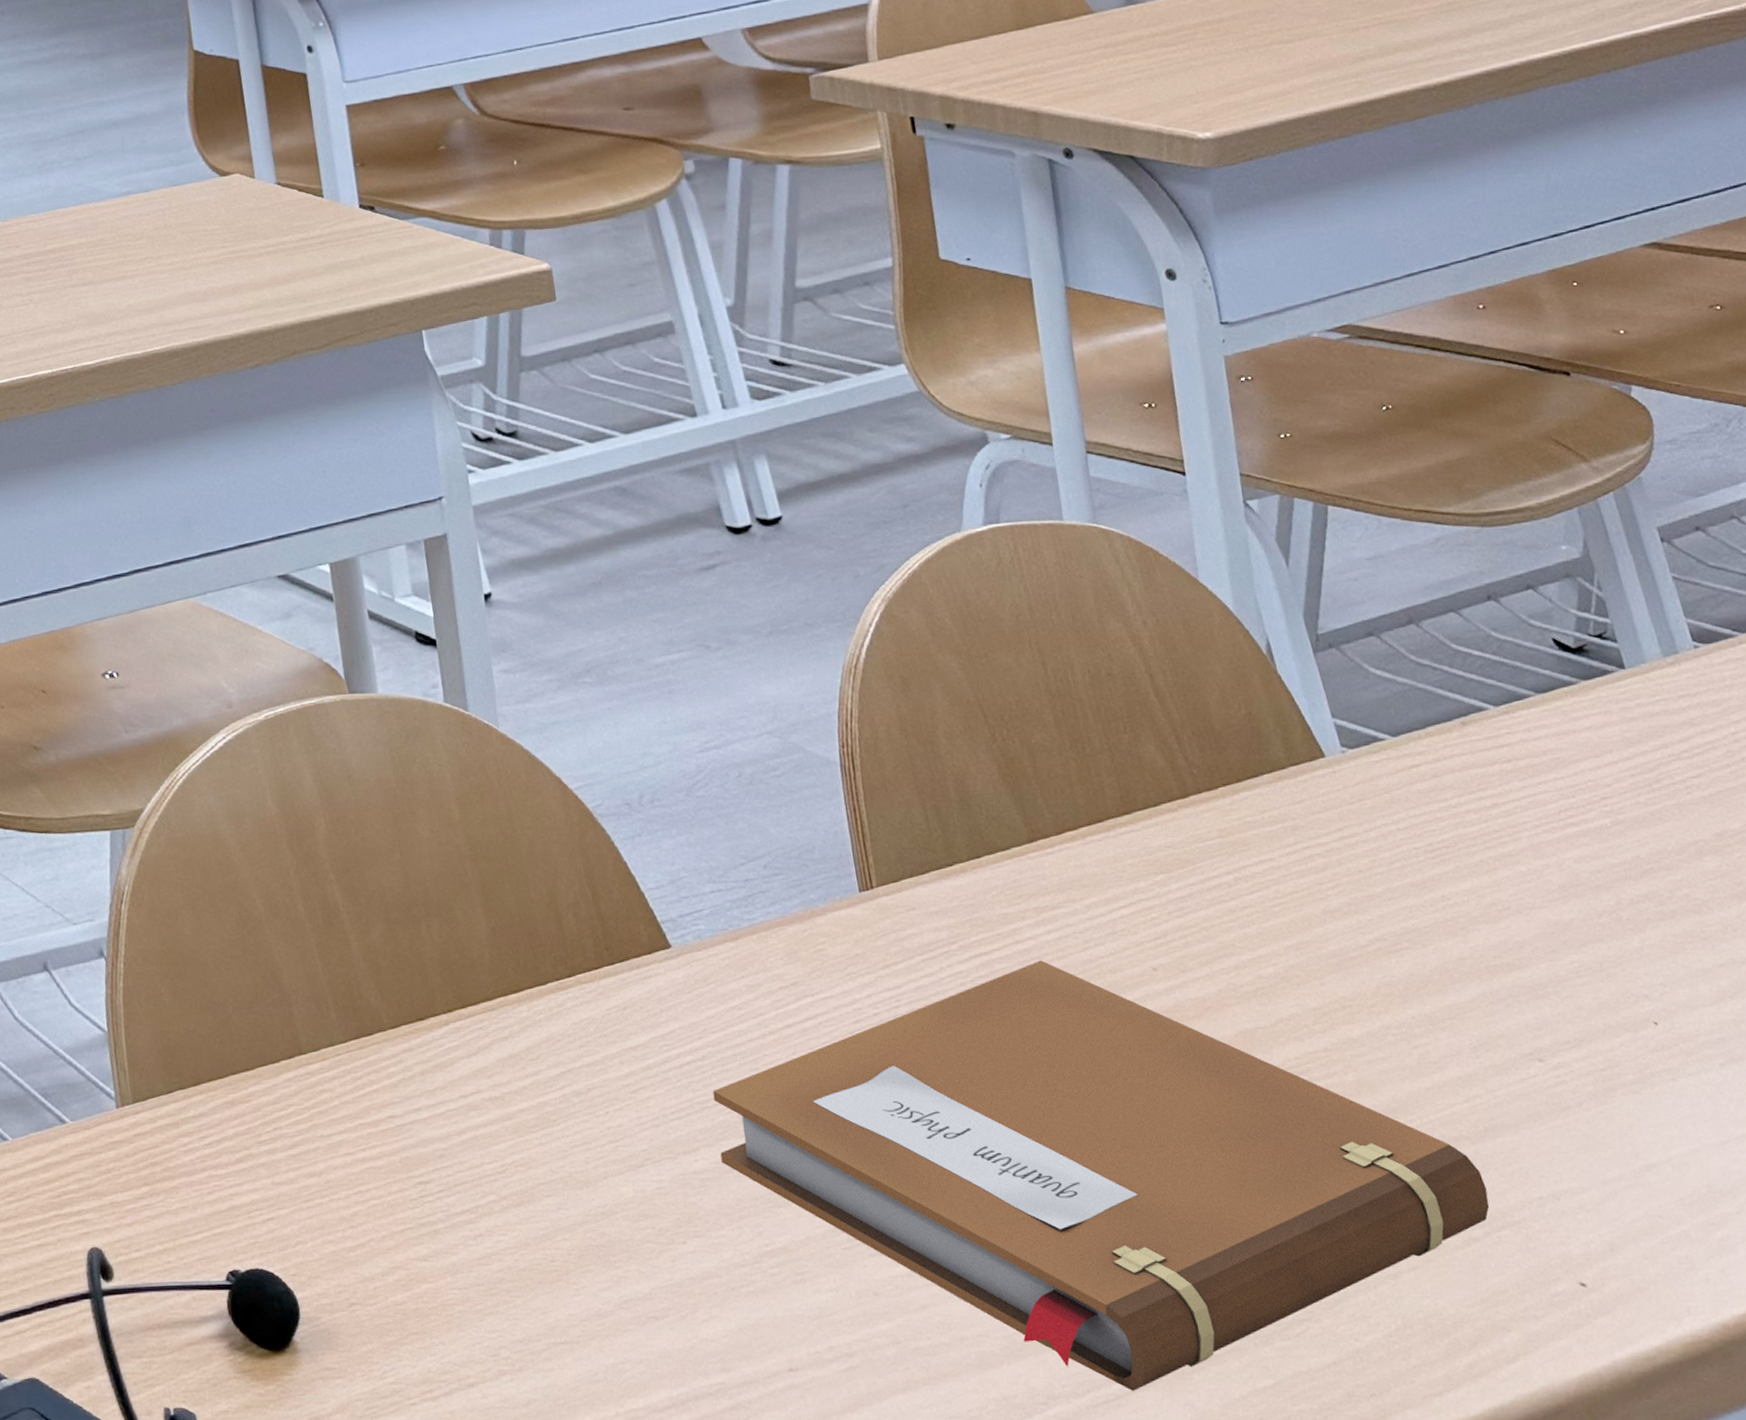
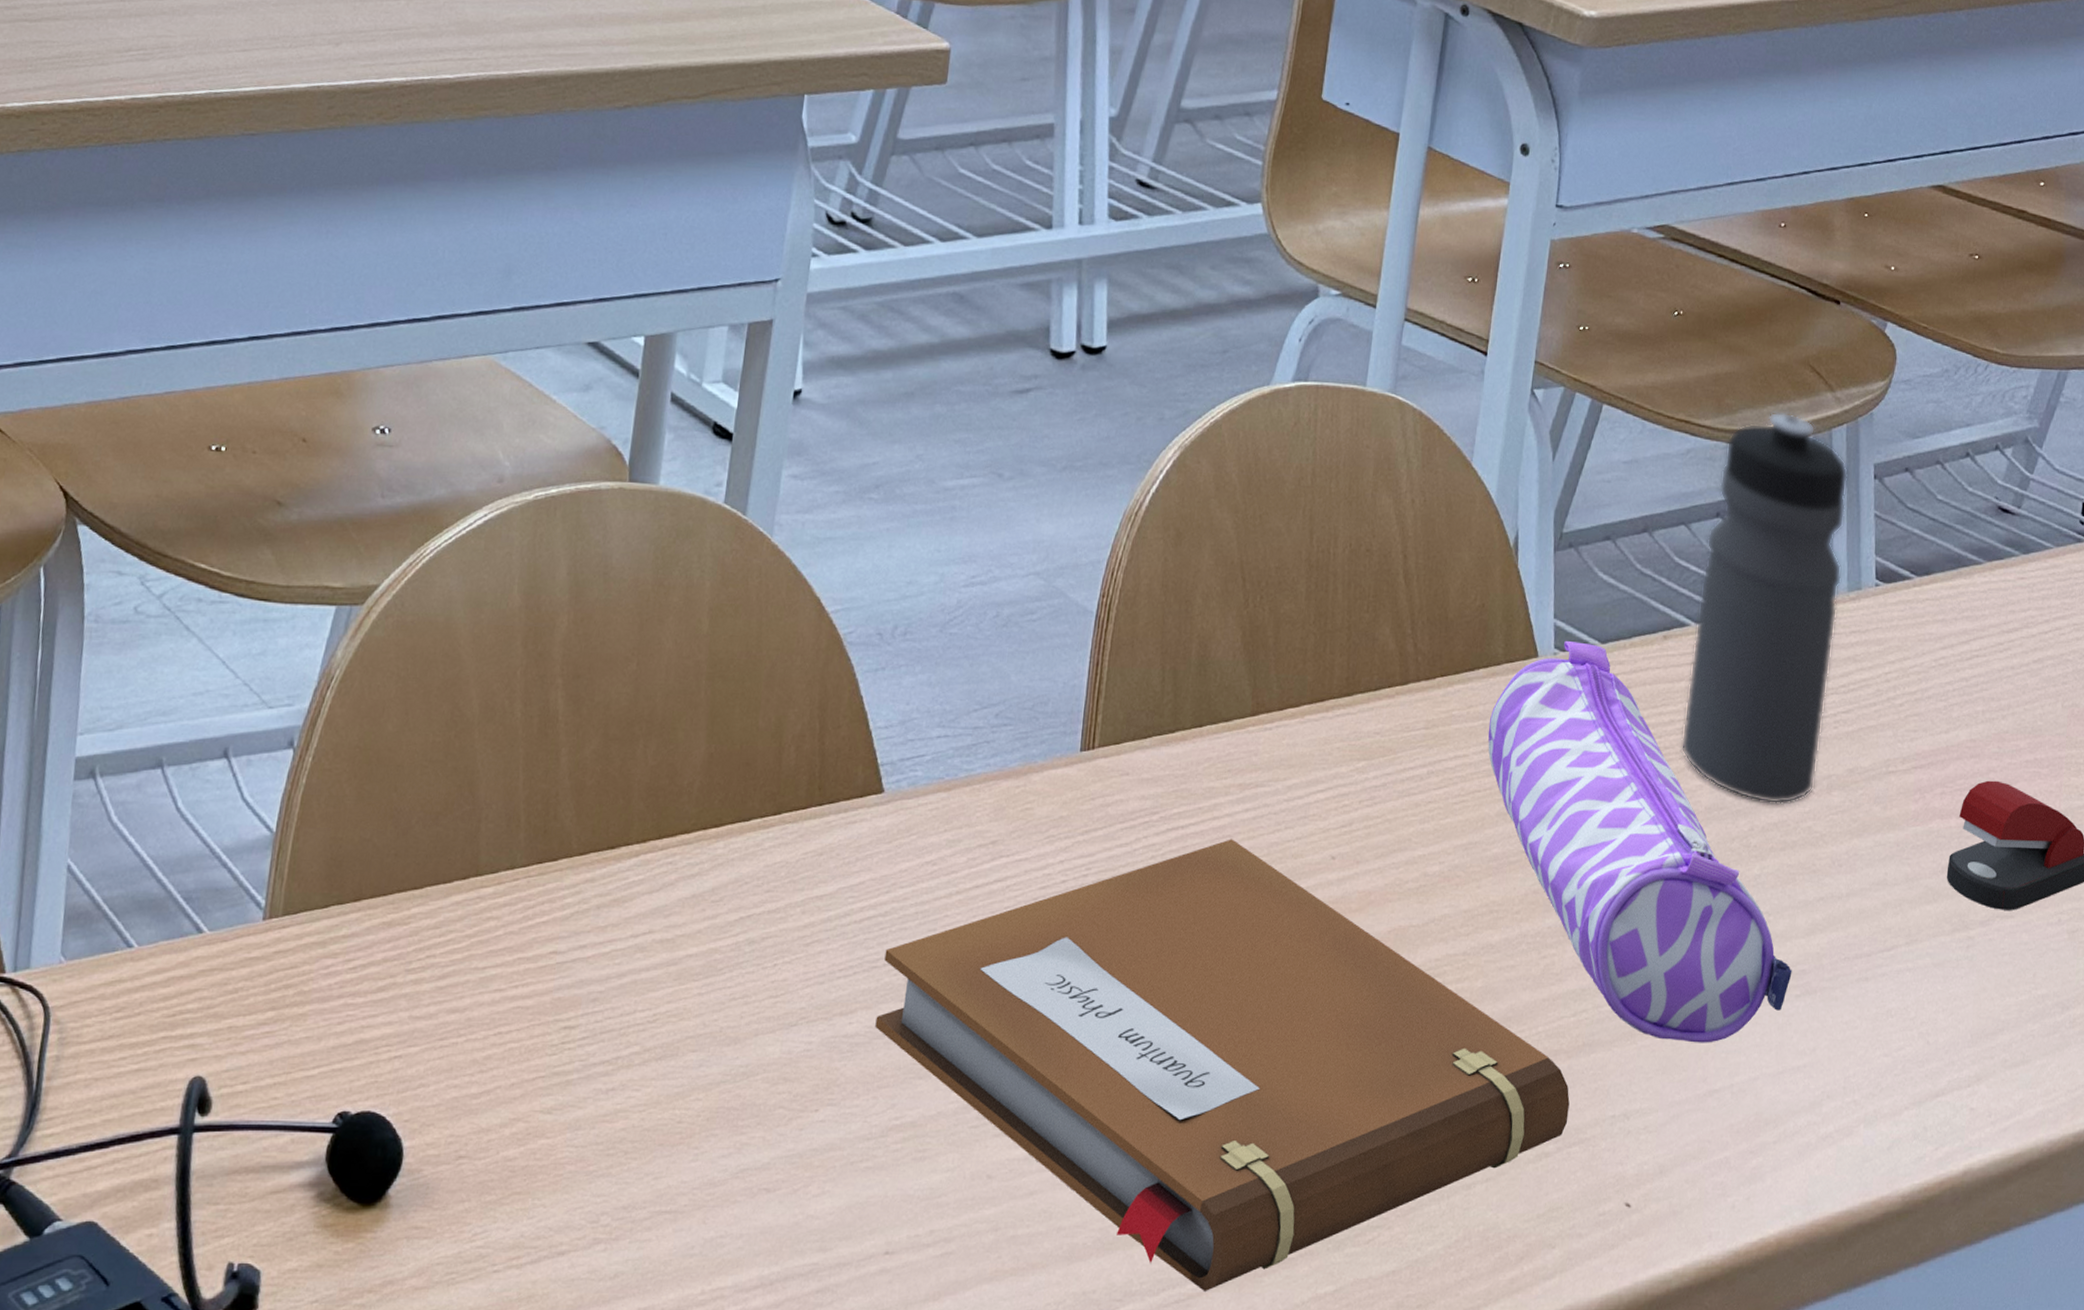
pencil case: none [1288,737,1709,1119] -> present [1488,640,1792,1043]
water bottle: none [1478,488,1681,876] -> present [1681,412,1848,805]

